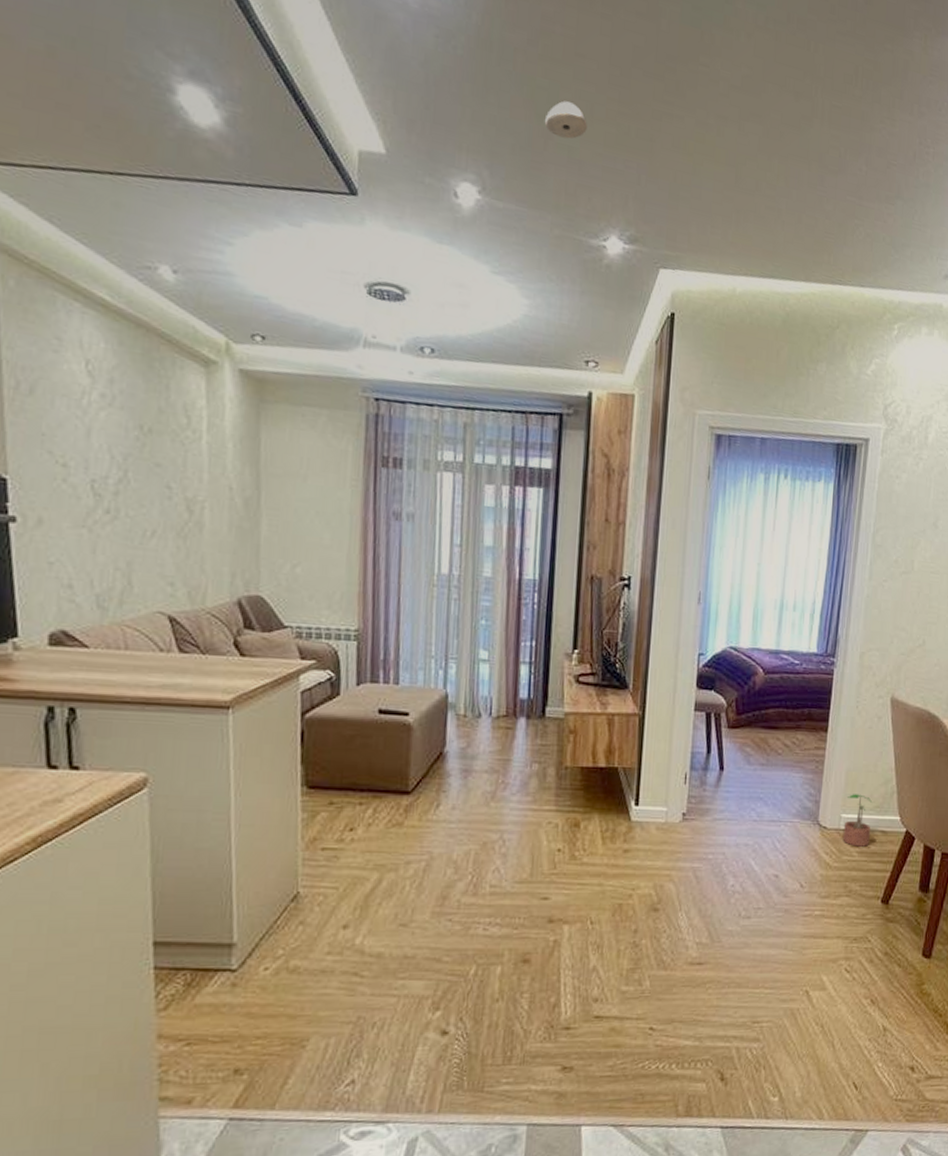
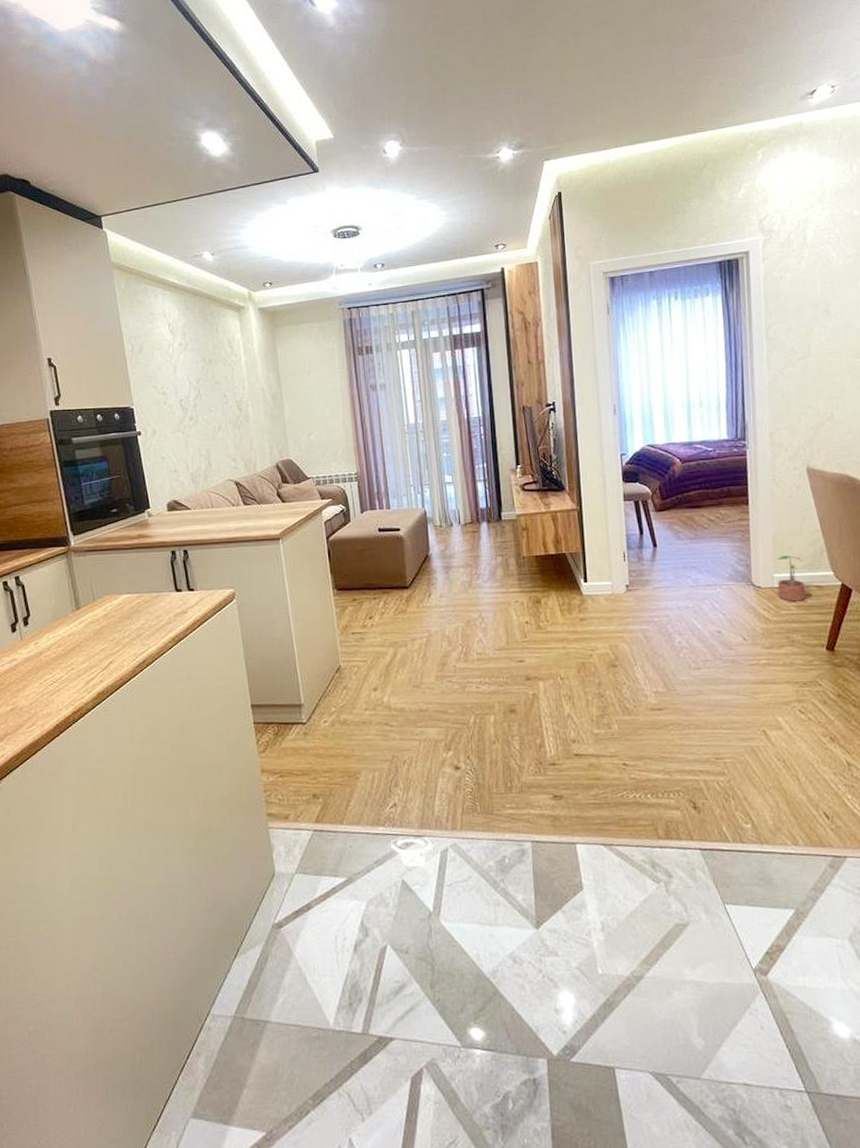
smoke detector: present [544,100,587,139] -> none [440,60,473,88]

